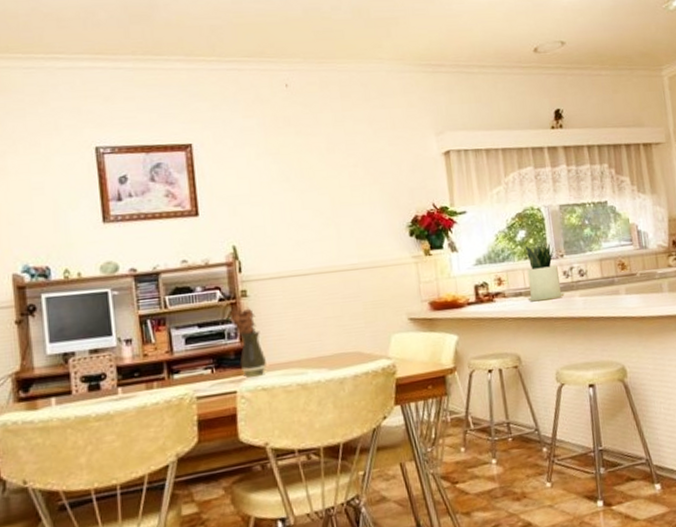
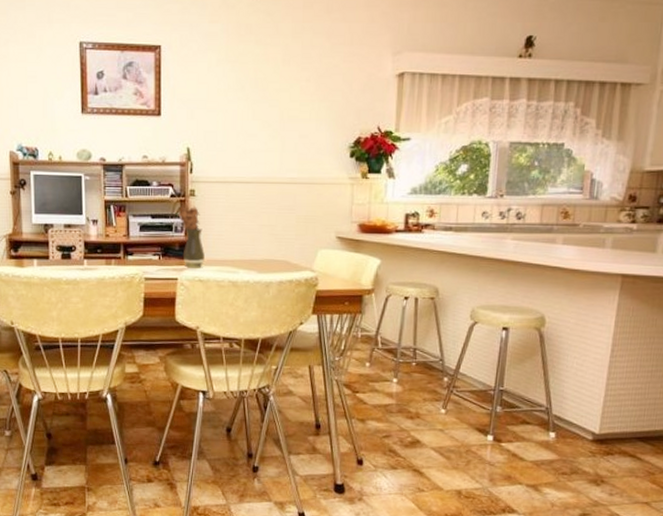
planter: present [525,242,565,302] -> none [457,179,496,239]

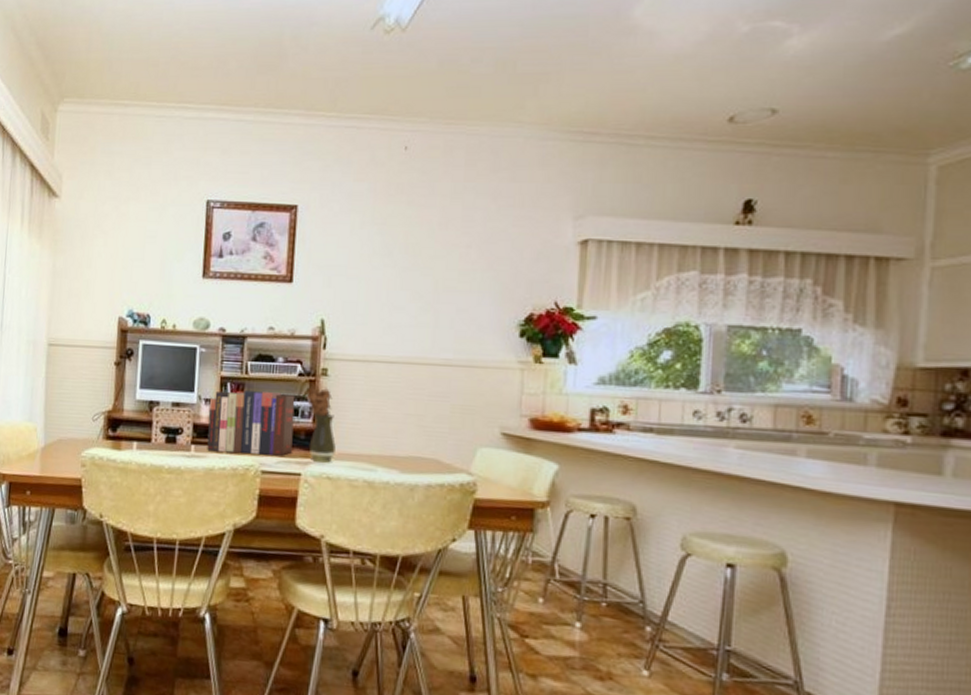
books: none [97,212,169,266] -> present [207,391,296,456]

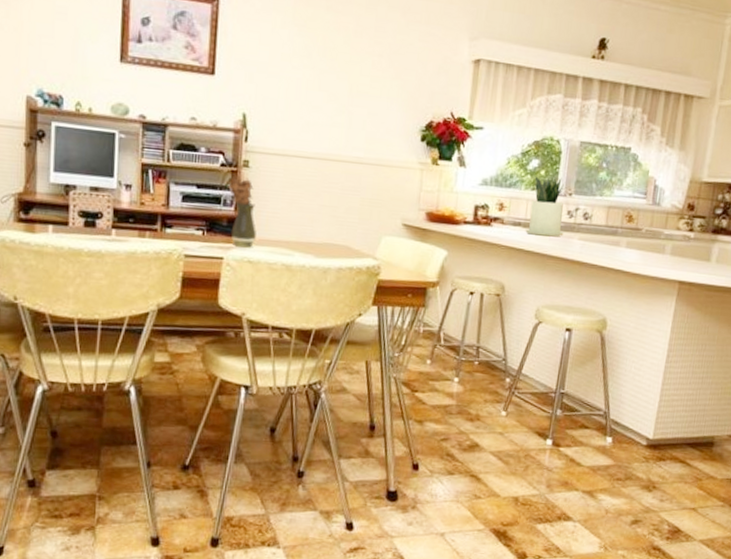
books: present [207,391,296,456] -> none [129,178,218,241]
planter: none [659,370,714,446] -> present [525,176,564,237]

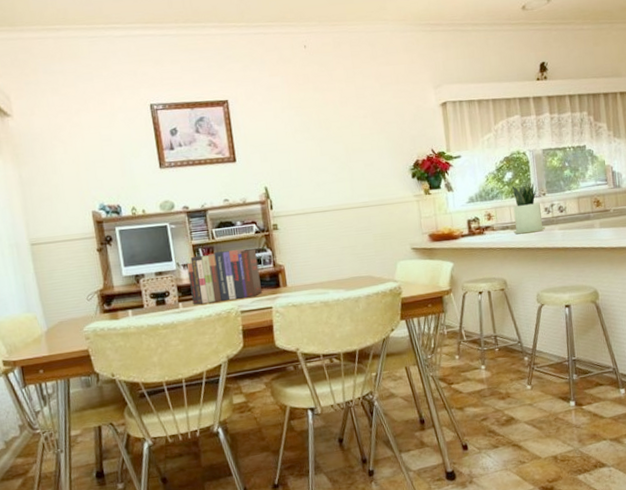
books: none [129,178,218,241] -> present [187,249,262,305]
vase: present [228,173,257,249] -> none [264,237,295,297]

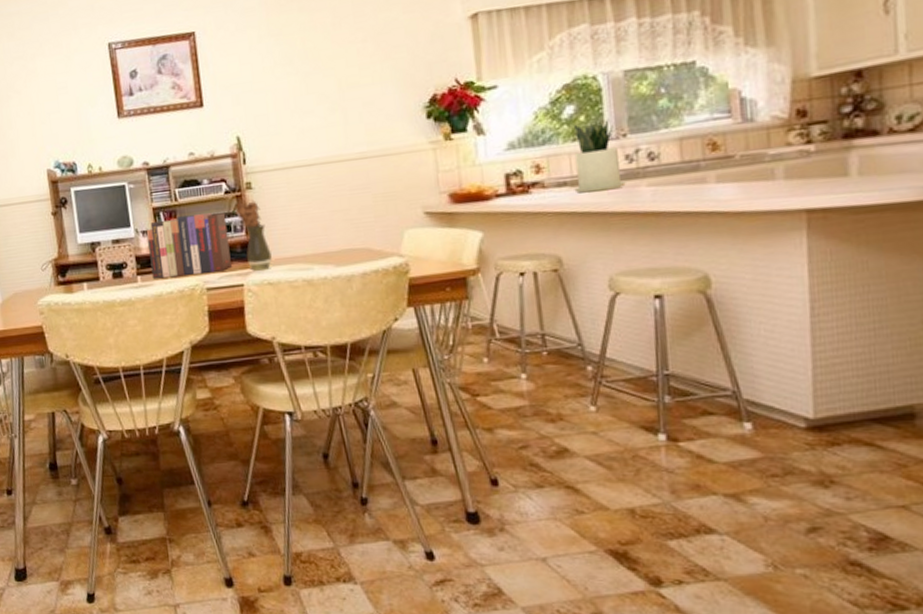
vase: none [264,237,295,297] -> present [235,198,272,272]

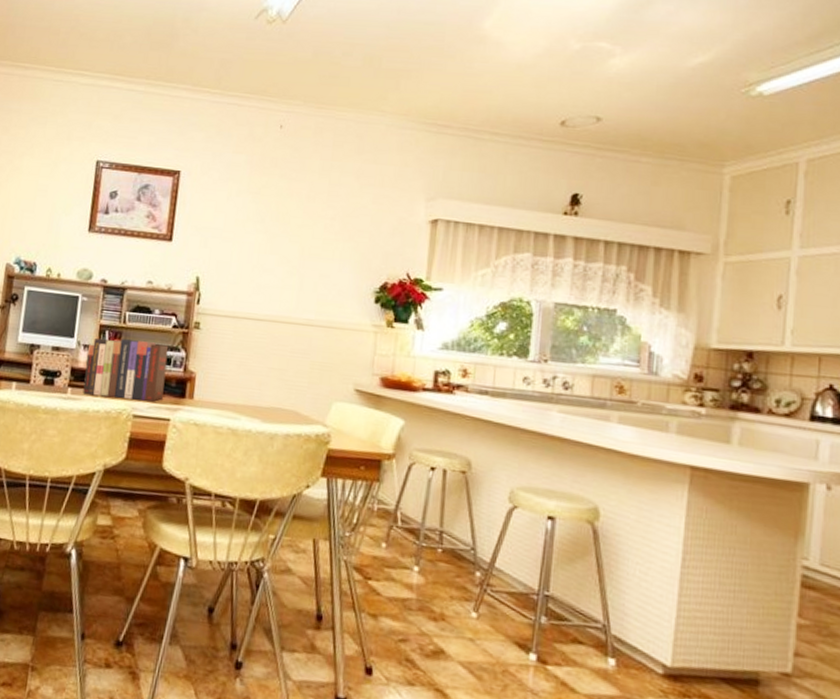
vase: present [235,198,272,272] -> none [178,335,204,411]
planter: present [573,118,626,193] -> none [493,340,540,409]

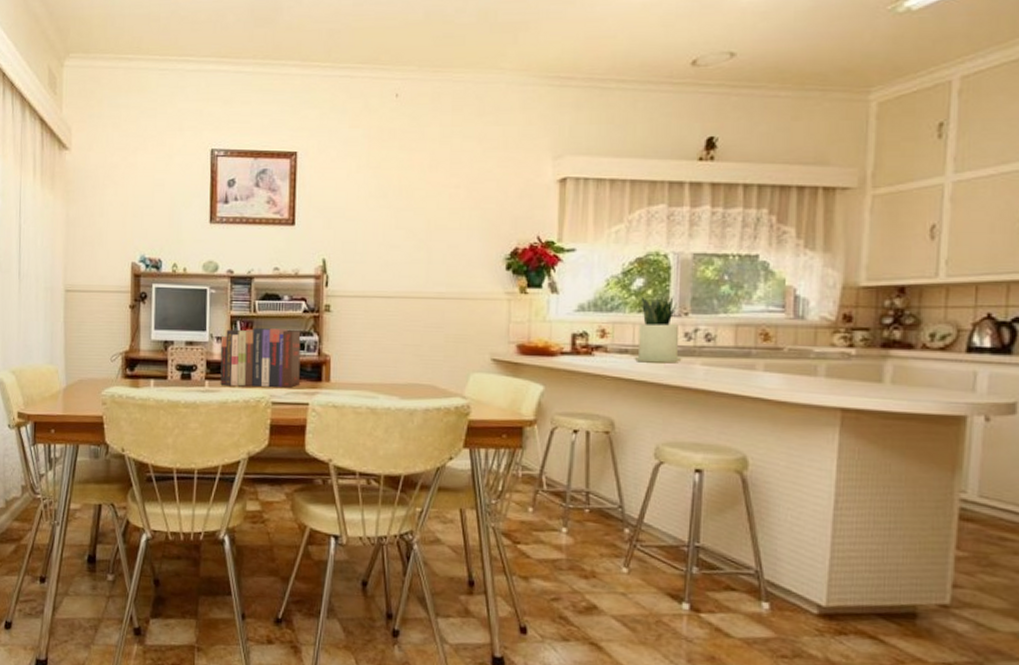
planter: none [493,340,540,409] -> present [634,295,682,364]

